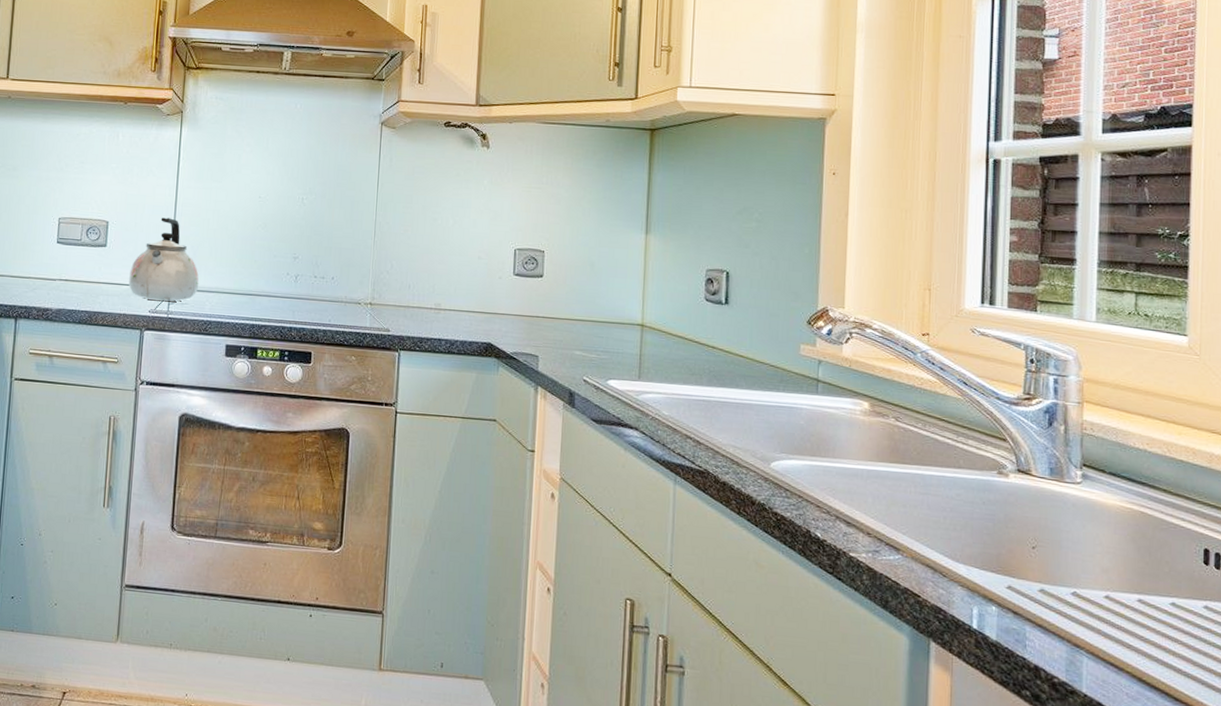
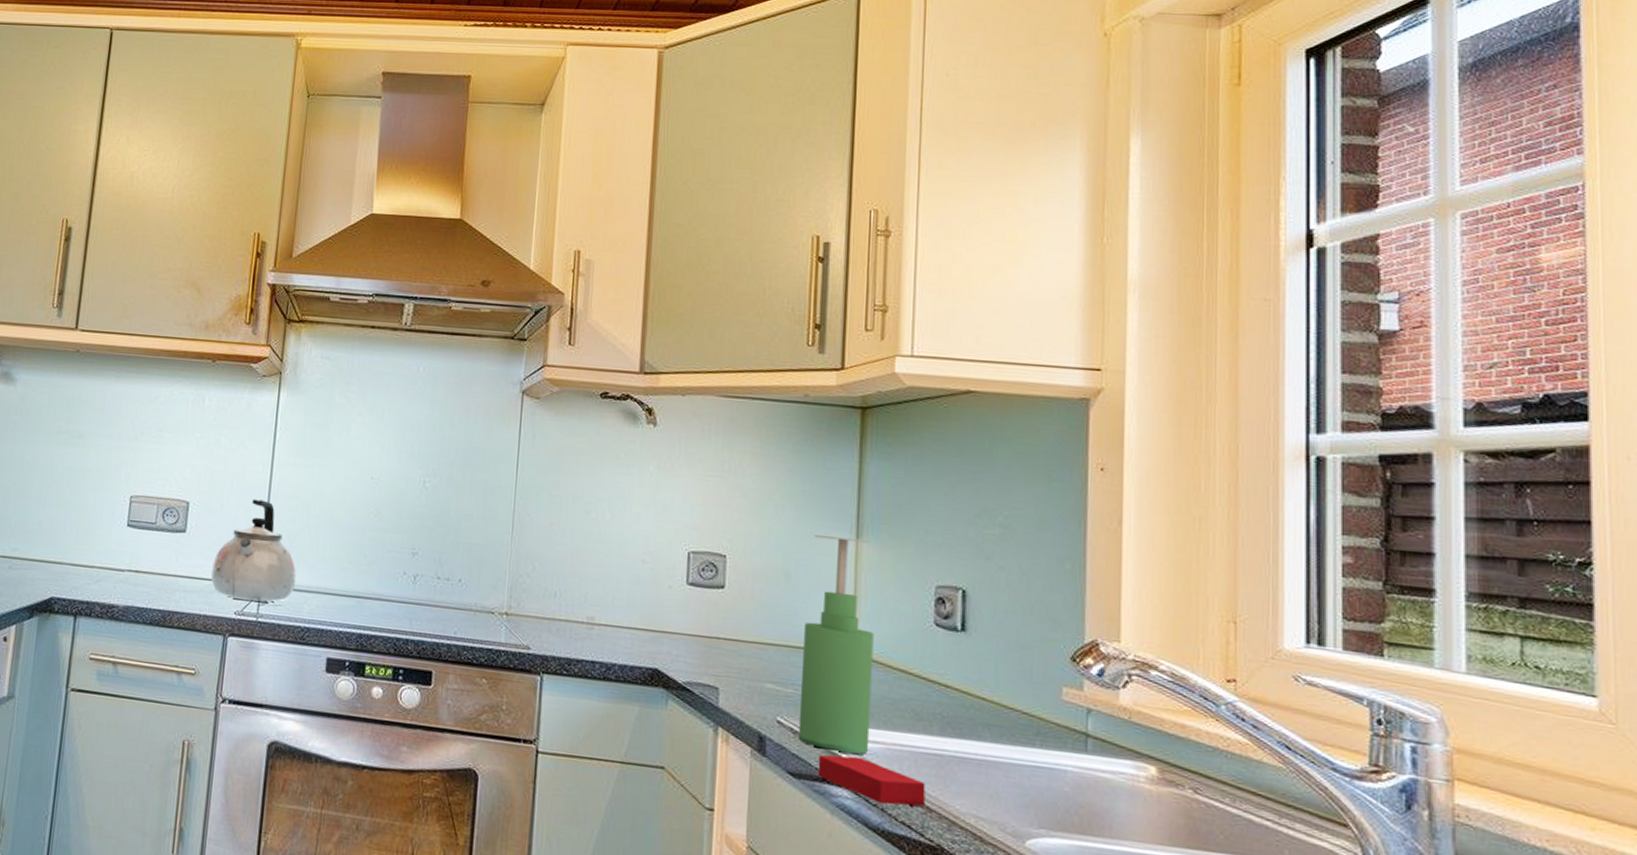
soap dispenser: none [599,232,659,403] -> present [798,535,874,755]
sponge: none [614,404,696,441] -> present [817,754,926,807]

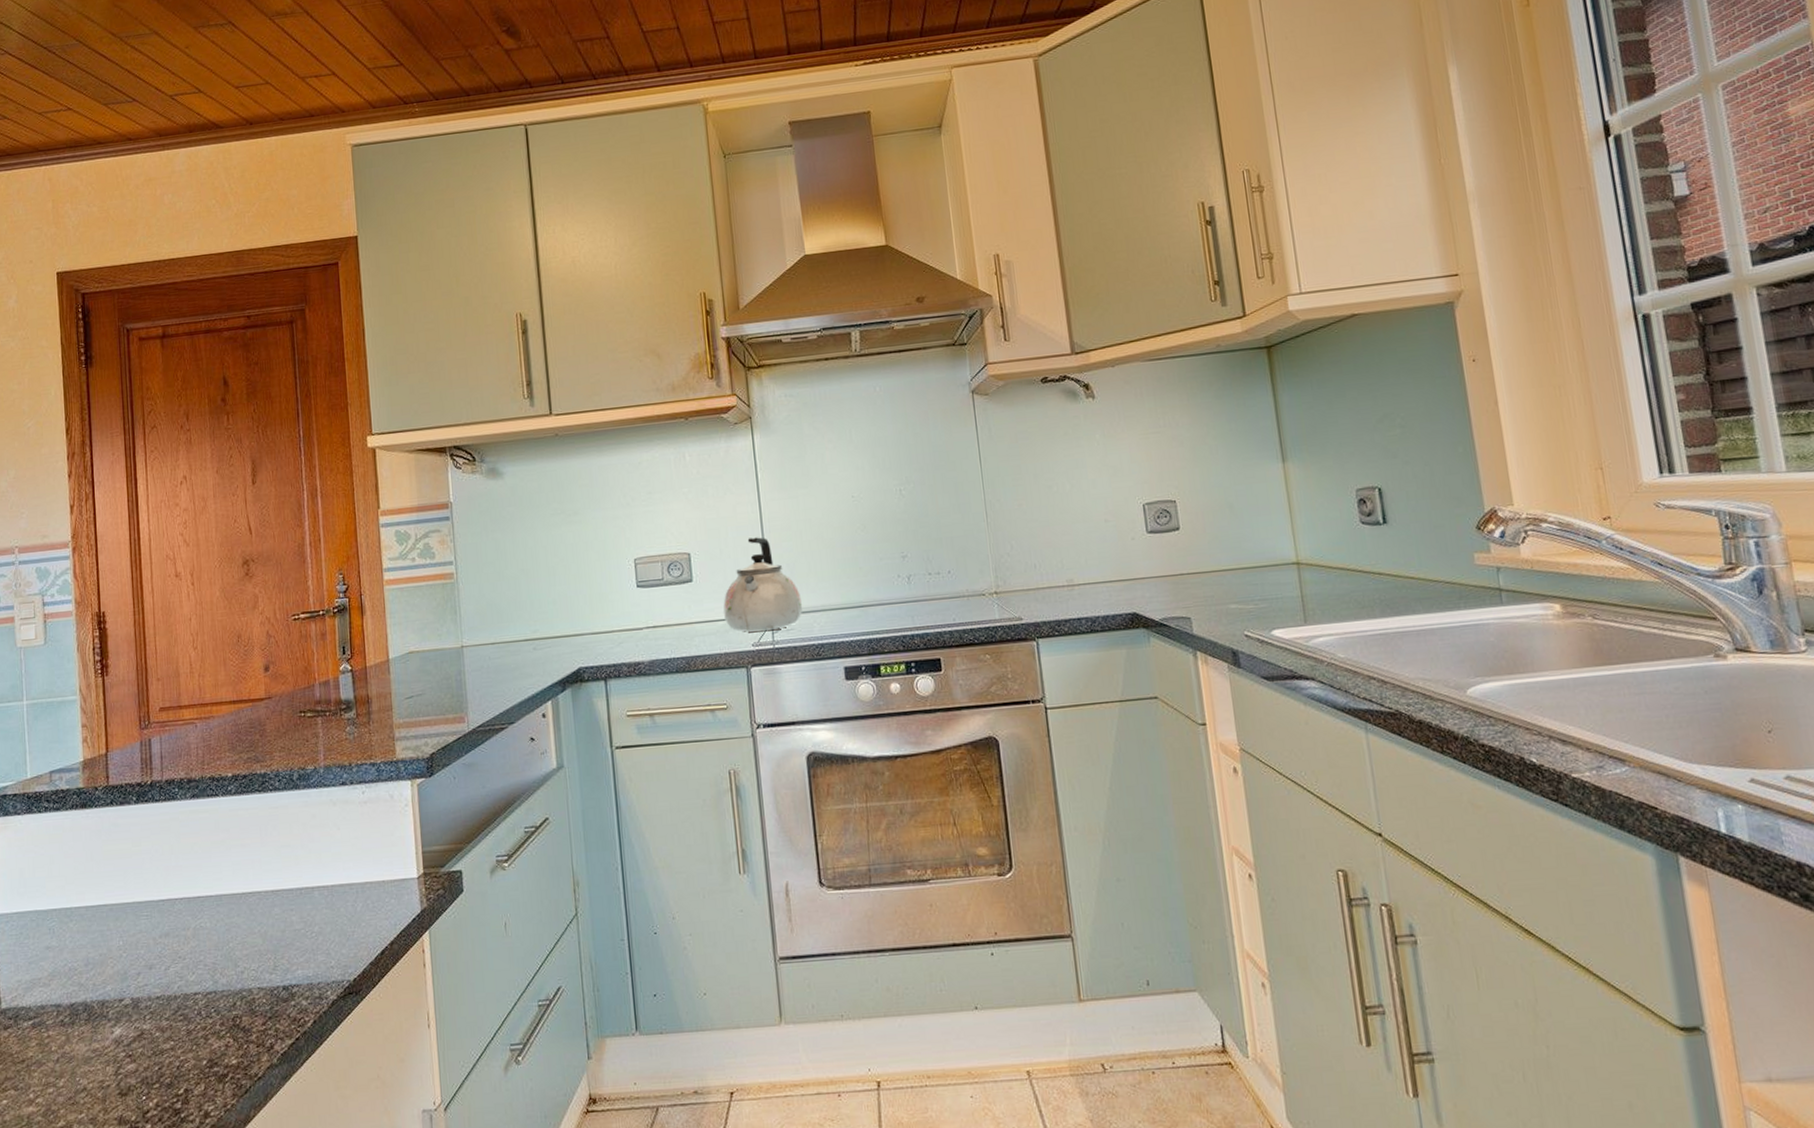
soap dispenser: present [798,535,874,755] -> none [1247,462,1326,651]
sponge: present [817,754,926,807] -> none [1285,650,1380,687]

